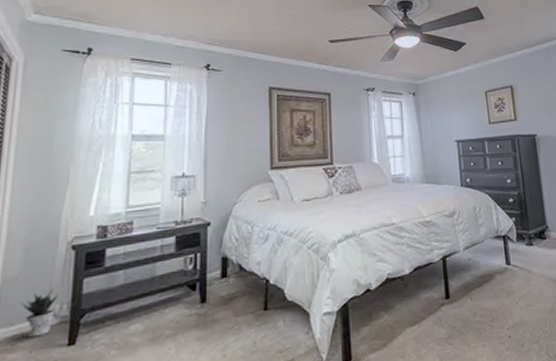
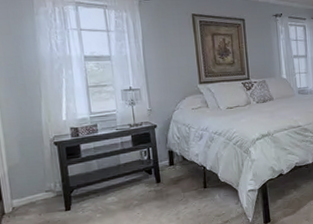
potted plant: present [19,289,58,338] -> none [24,173,52,206]

